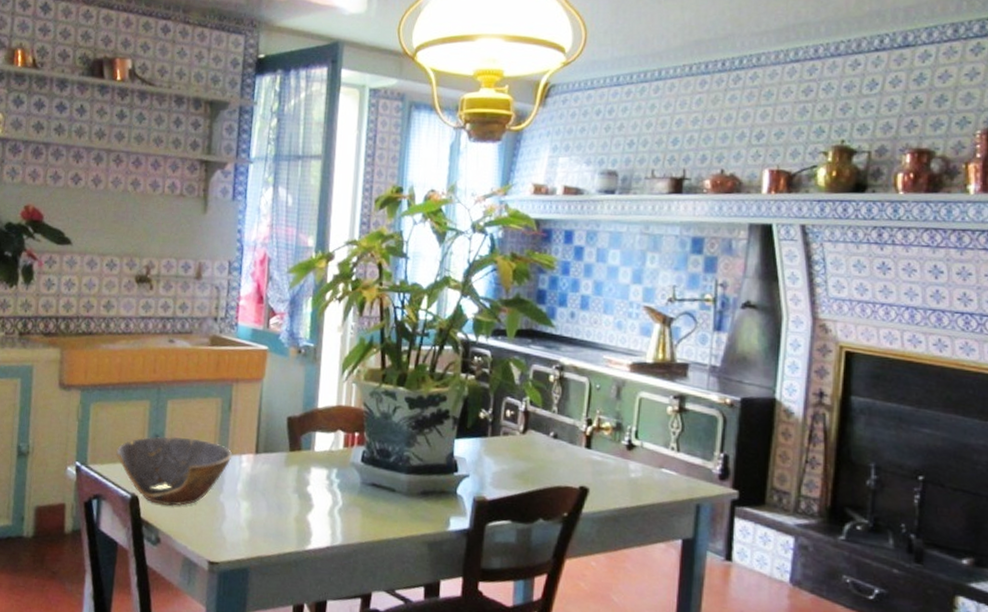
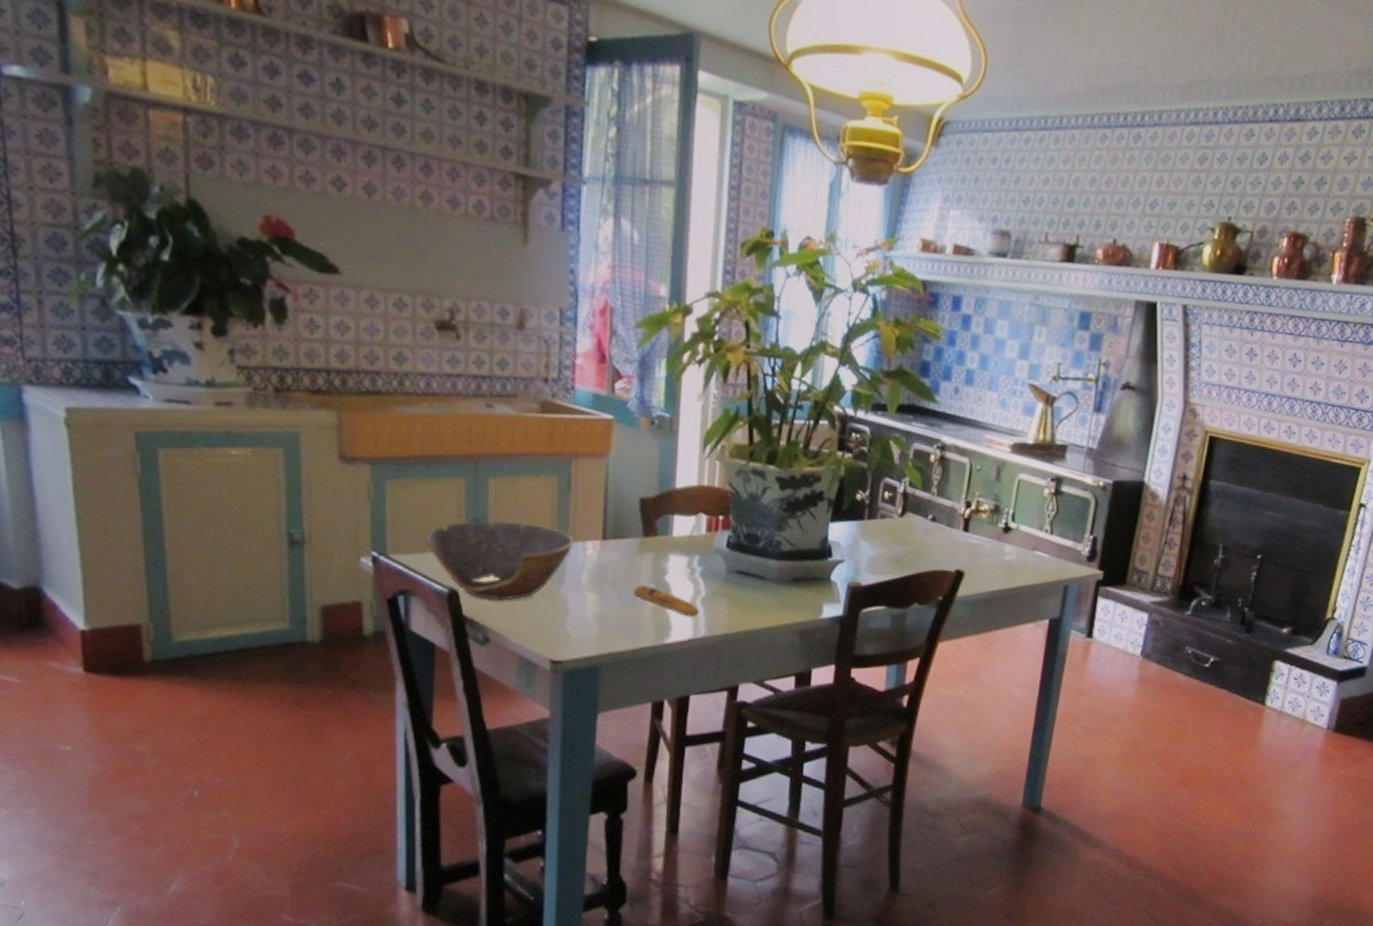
banana: none [280,495,336,526] -> present [634,585,699,617]

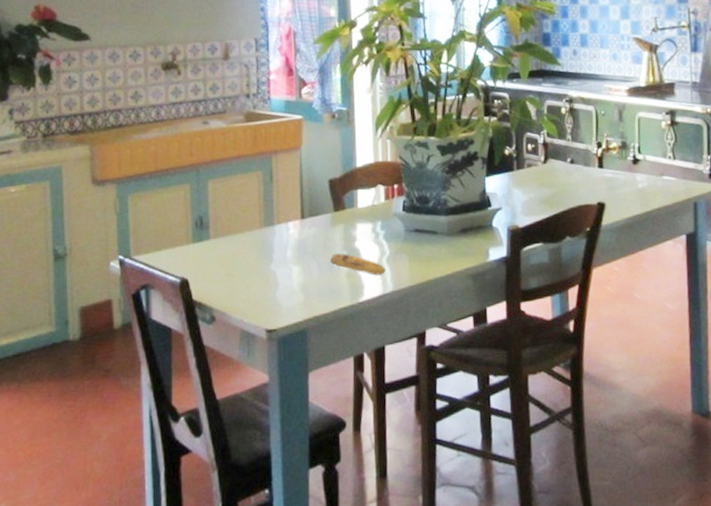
bowl: present [424,520,575,601] -> none [159,213,279,284]

